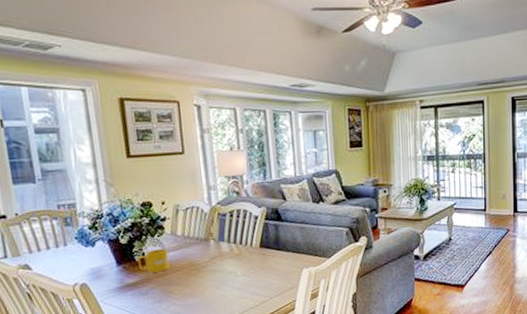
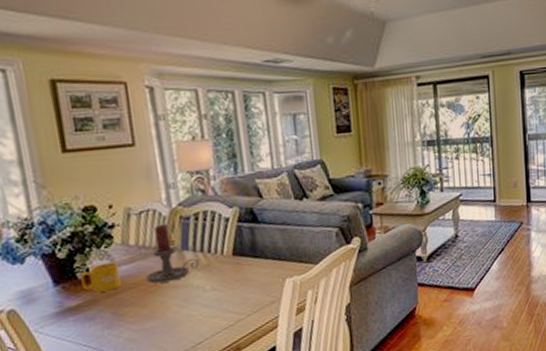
candle holder: none [189,218,233,268] -> present [145,223,200,283]

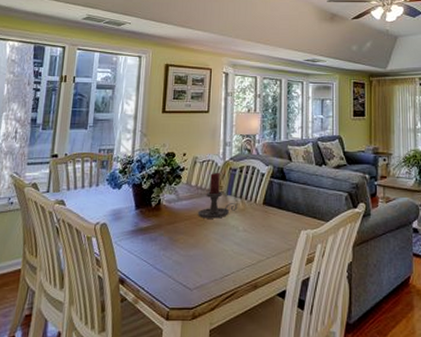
mug: present [81,262,121,292] -> none [154,197,181,219]

